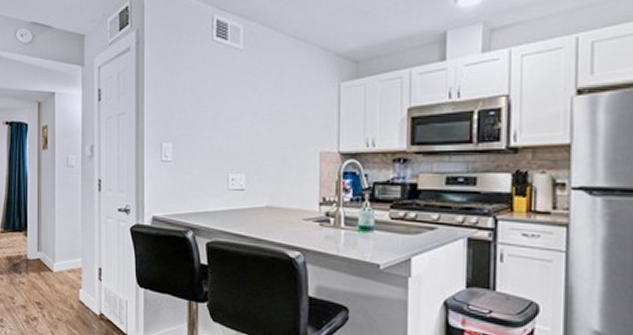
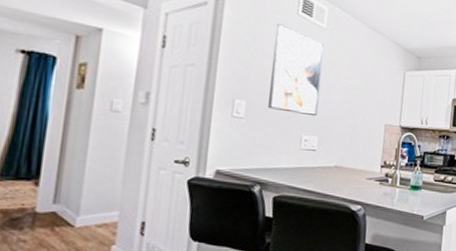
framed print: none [192,53,243,152] -> present [268,22,325,117]

